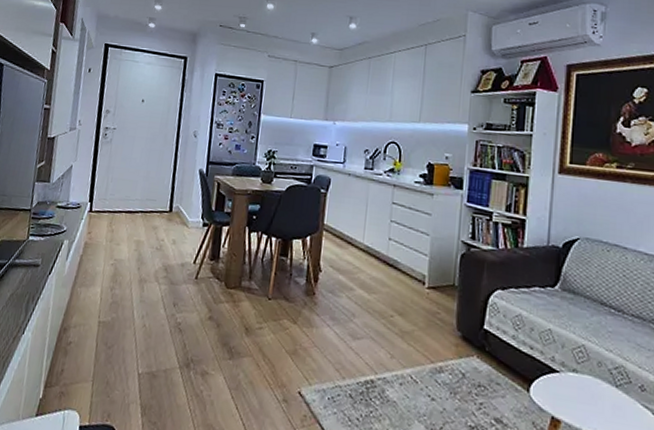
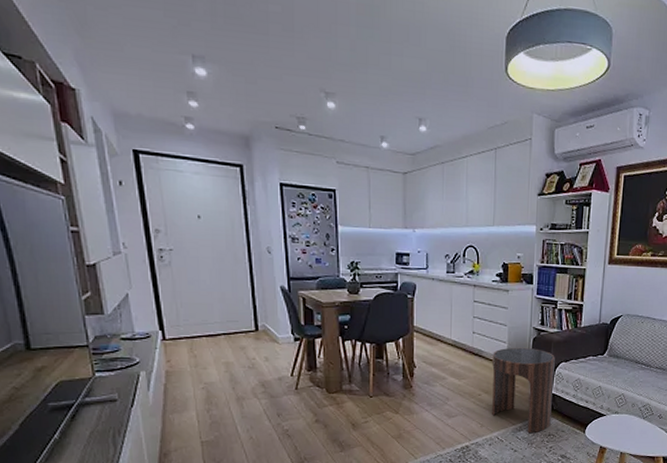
side table: none [405,262,489,380] -> present [492,347,555,434]

